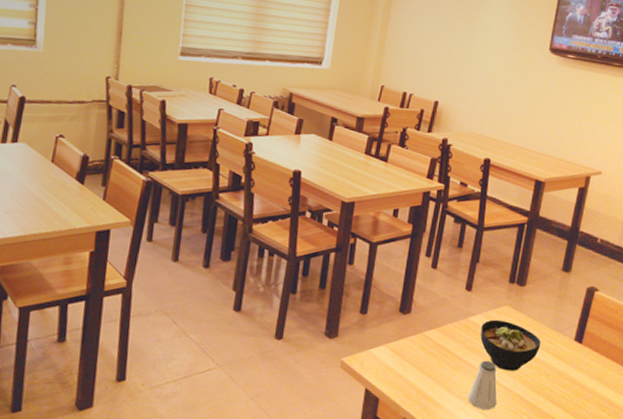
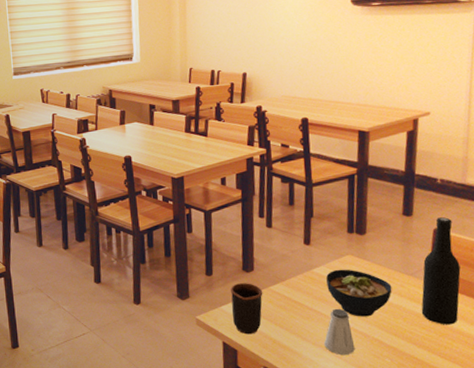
mug: none [380,325,416,382] -> present [230,283,263,335]
bottle: none [563,277,605,385] -> present [421,217,461,325]

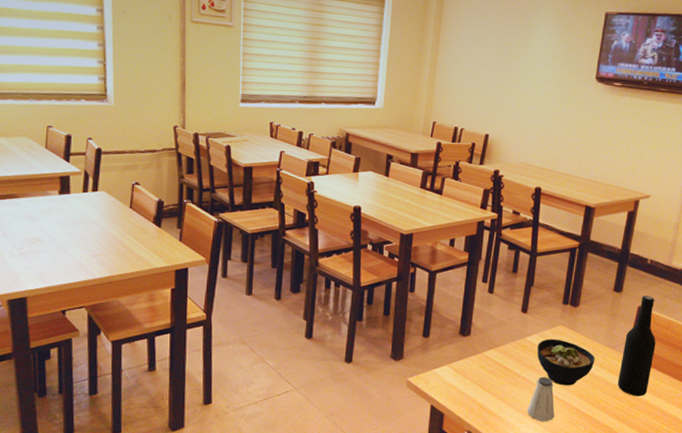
mug: present [230,283,263,335] -> none [444,347,476,399]

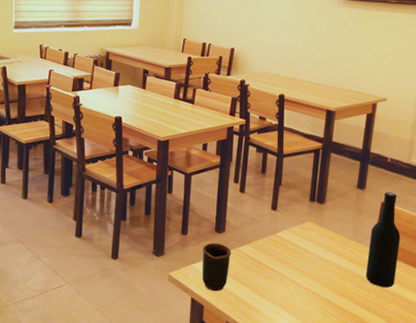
mug: none [444,347,476,399] -> present [202,243,231,291]
saltshaker: present [527,376,555,422] -> none [281,270,307,313]
bowl: present [537,339,595,386] -> none [288,234,343,278]

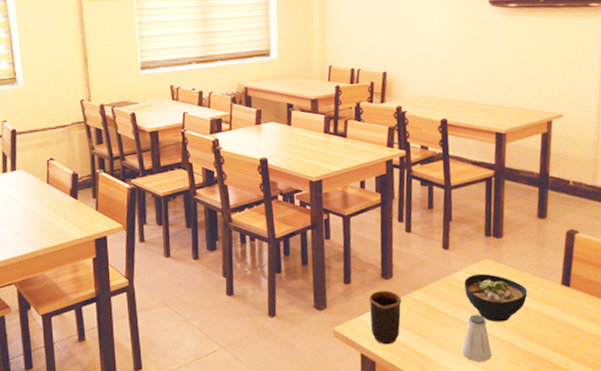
saltshaker: none [281,270,307,313] -> present [462,314,492,362]
bowl: none [288,234,343,278] -> present [464,273,528,323]
bottle: present [365,192,400,288] -> none [555,219,591,328]

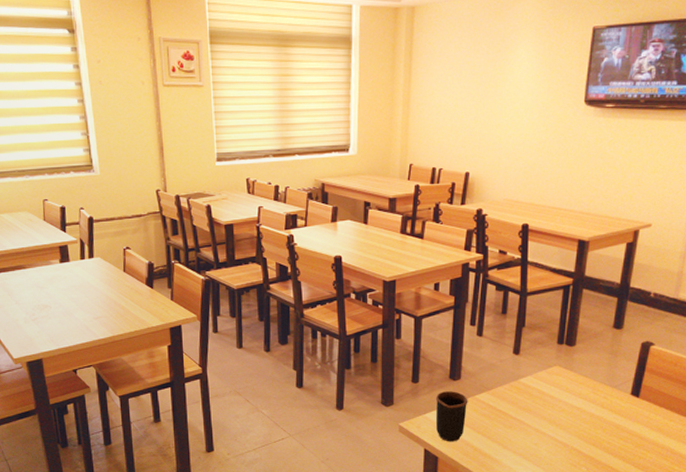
saltshaker: present [462,314,492,362] -> none [524,418,554,464]
bowl: present [464,273,528,323] -> none [532,380,595,427]

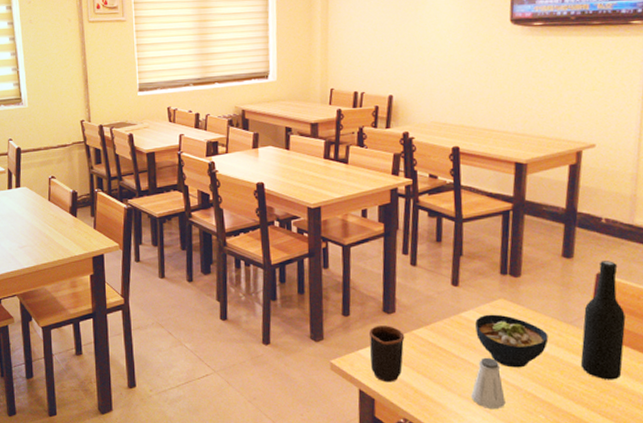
saltshaker: none [524,418,554,464] -> present [471,357,506,410]
bowl: none [532,380,595,427] -> present [475,314,549,368]
bottle: none [621,331,663,436] -> present [580,261,626,380]

